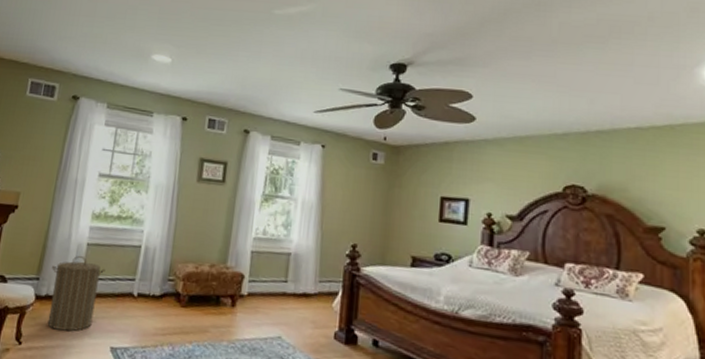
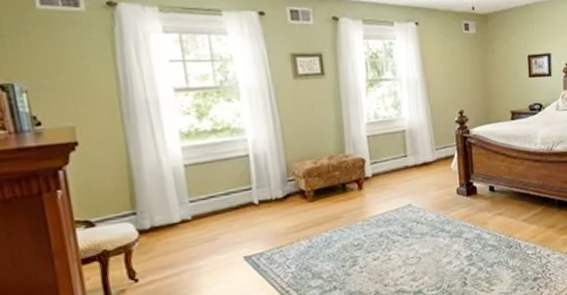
laundry hamper: present [47,255,106,332] -> none [148,178,216,258]

